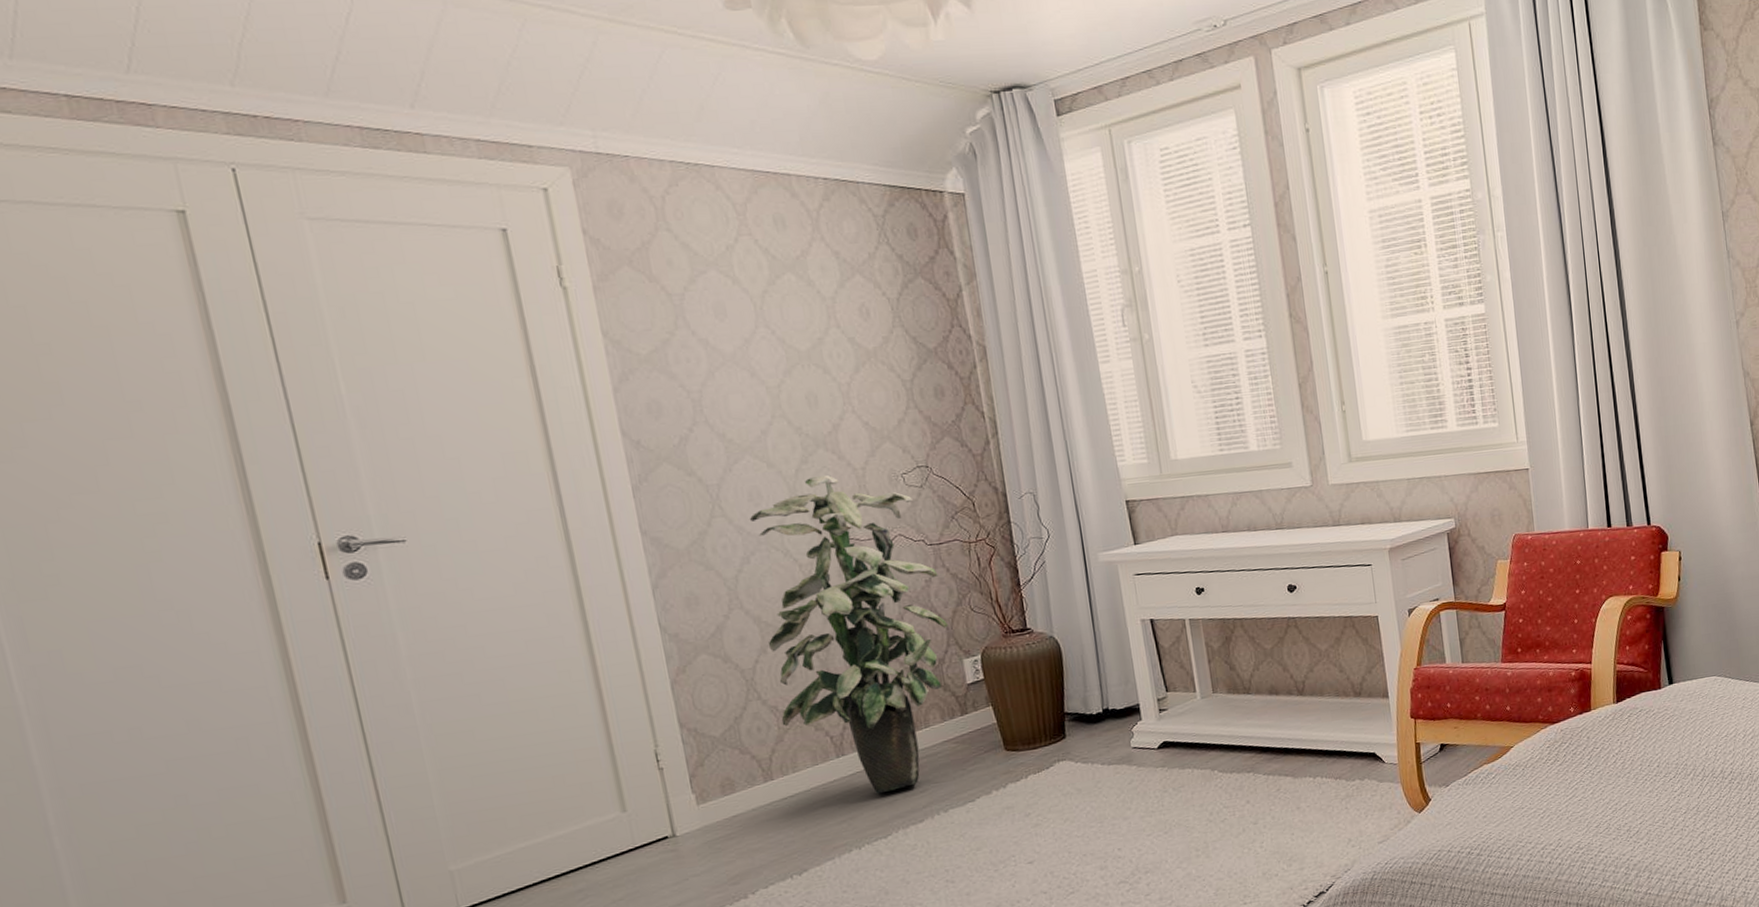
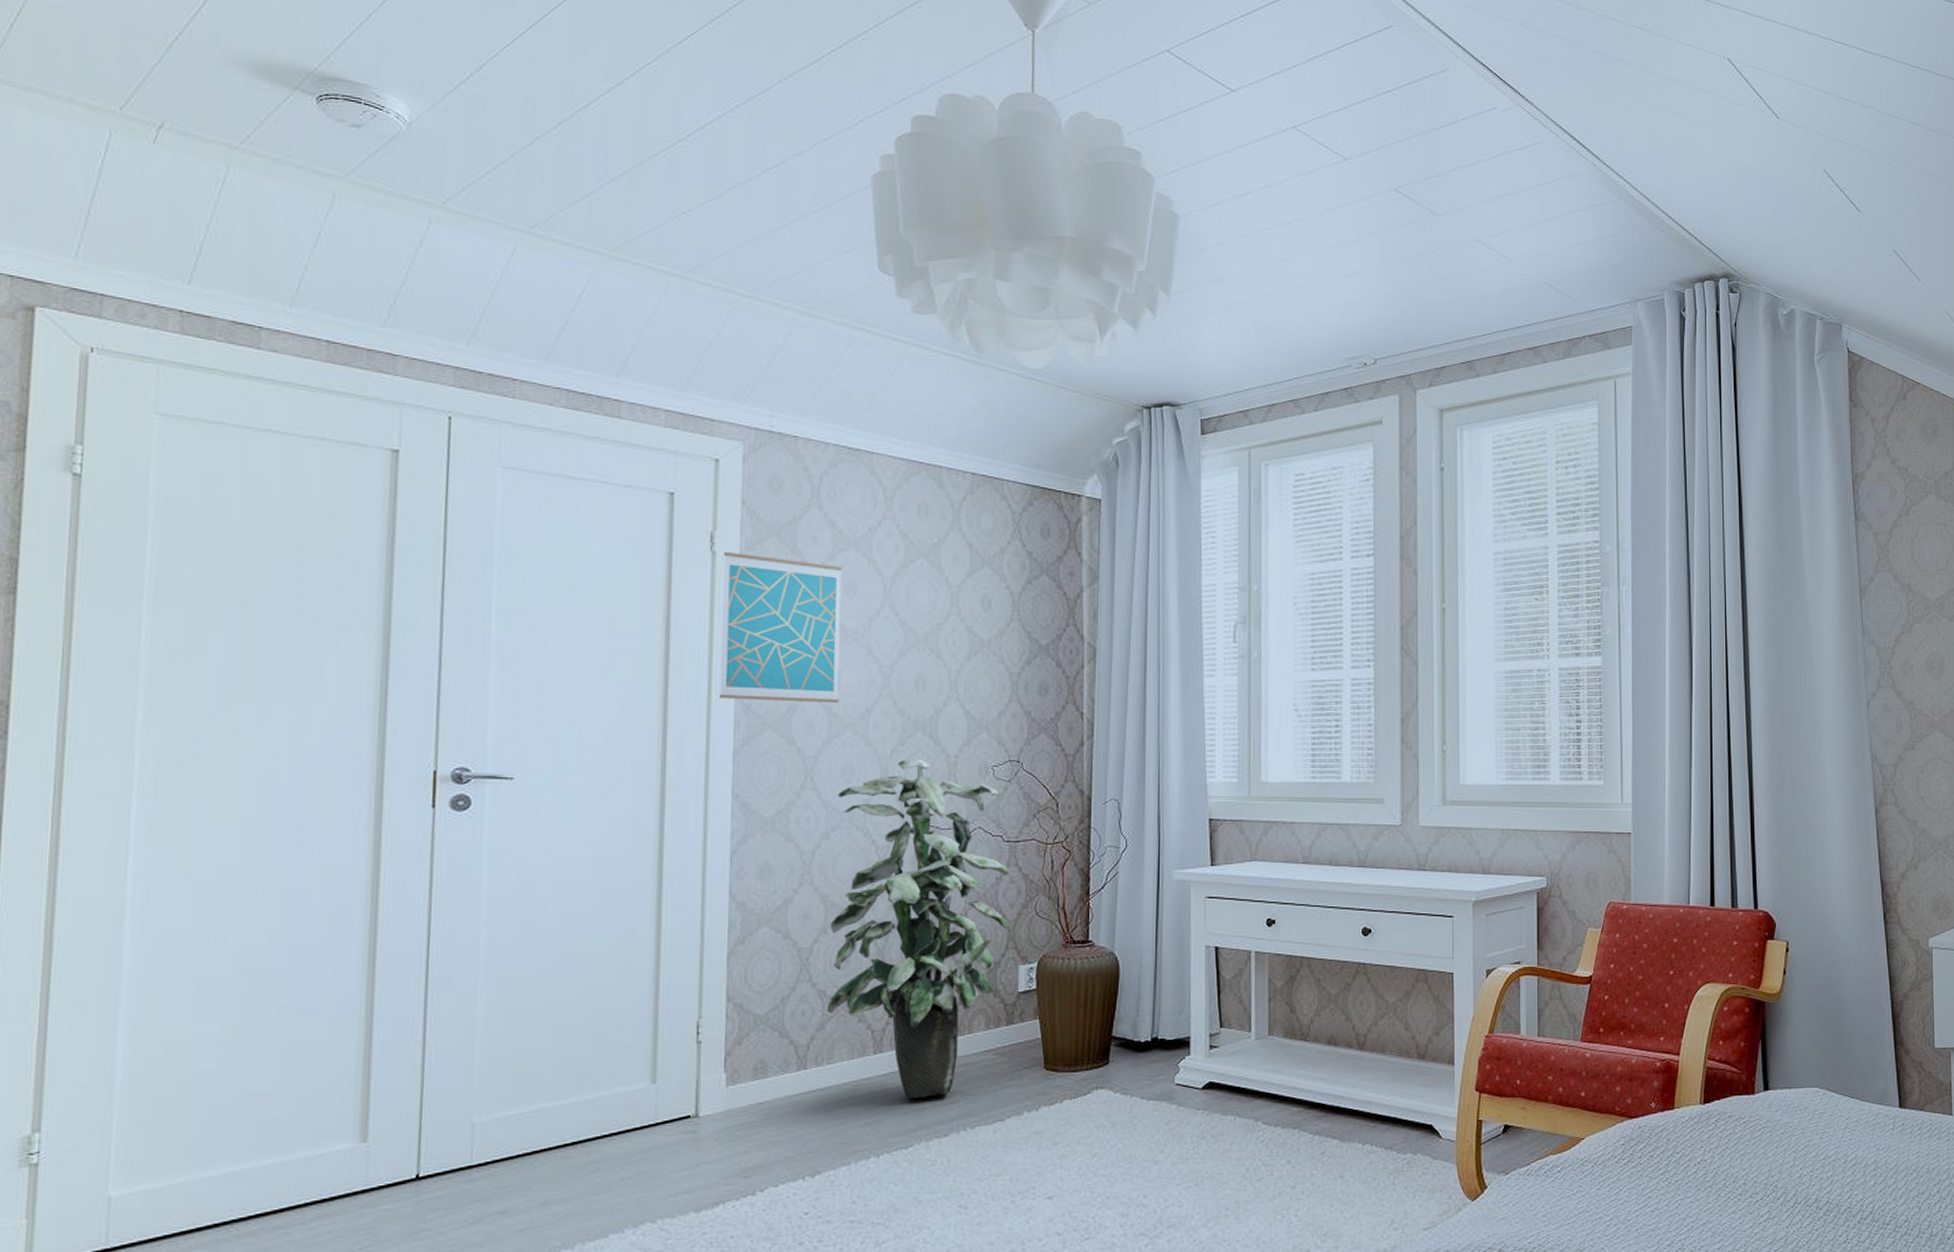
wall art: none [576,285,731,438] -> present [720,551,843,702]

